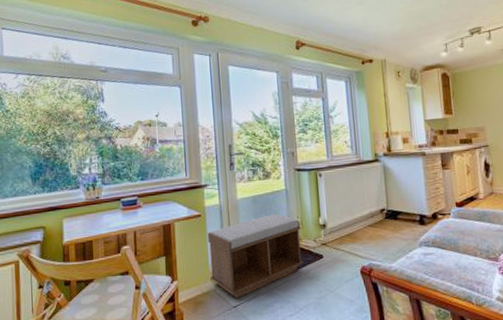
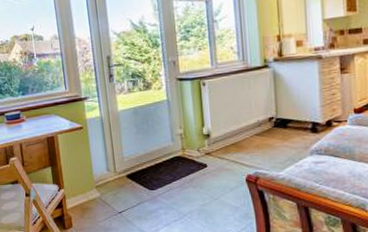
bench: present [207,214,303,298] -> none [90,125,187,205]

